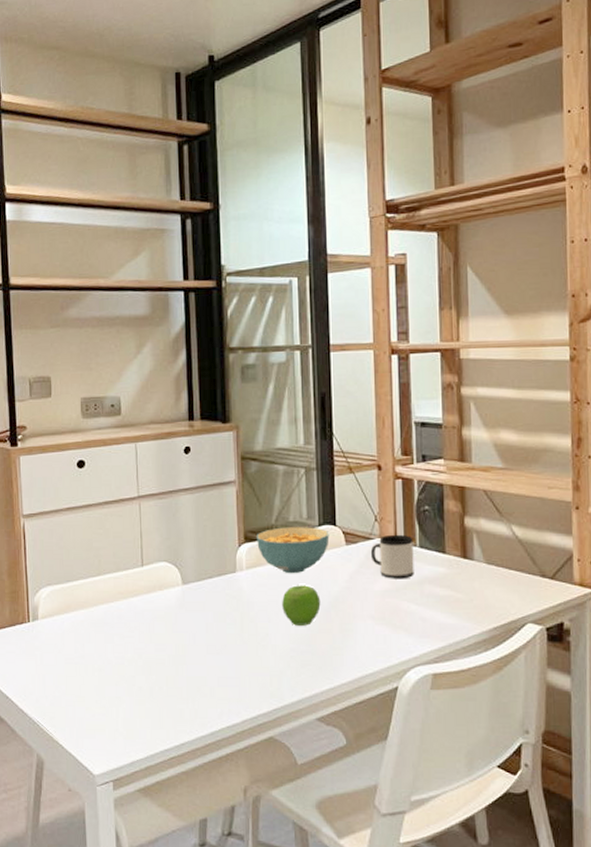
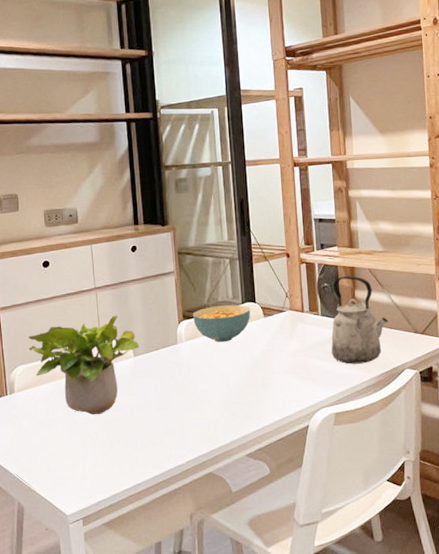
potted plant: none [56,531,189,654] -> present [27,315,139,415]
fruit: present [282,585,321,626] -> none [215,350,246,383]
mug: present [370,534,414,579] -> none [283,306,318,342]
kettle: none [430,498,507,612] -> present [331,276,388,364]

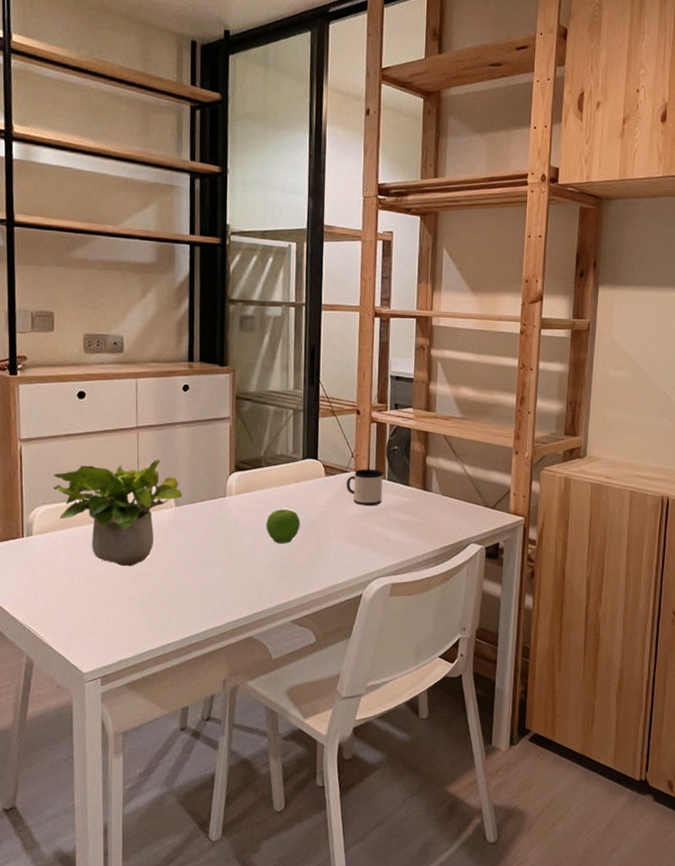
cereal bowl: present [193,304,251,343] -> none [246,459,311,500]
fruit: none [215,350,246,383] -> present [266,509,300,543]
mug: none [283,306,318,342] -> present [346,468,383,506]
kettle: present [331,276,388,364] -> none [394,440,458,534]

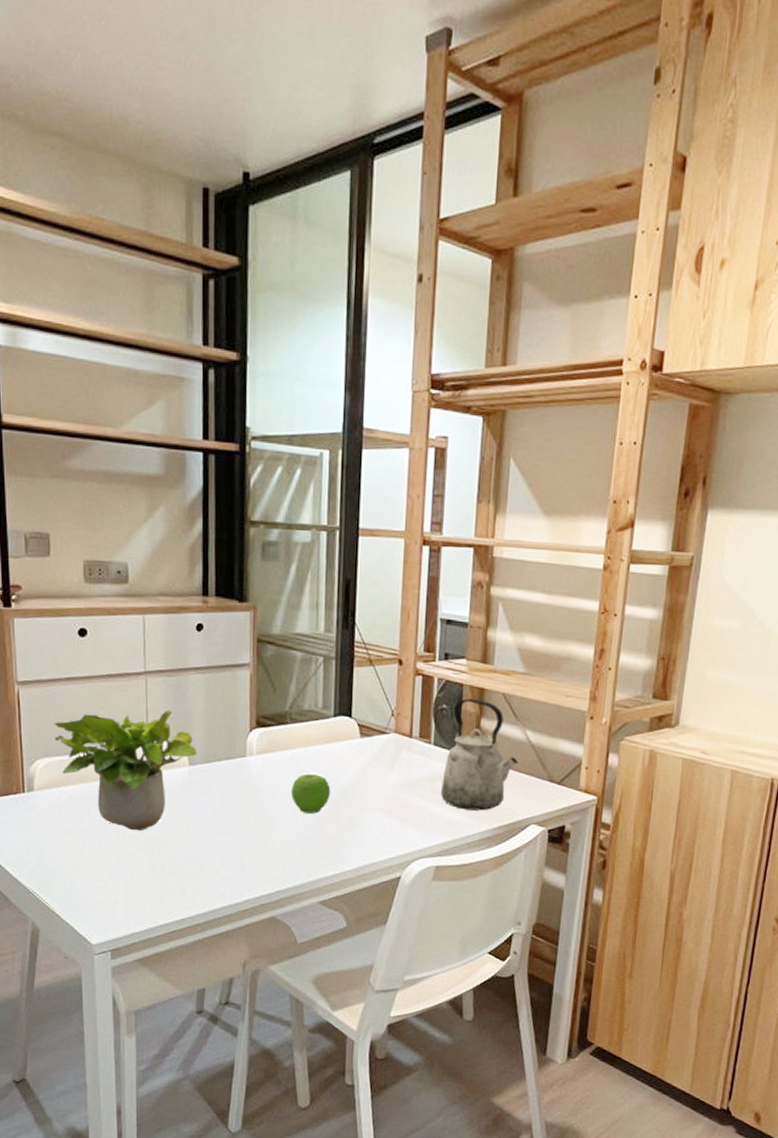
mug: present [346,468,383,506] -> none [384,730,428,775]
kettle: none [394,440,458,534] -> present [440,698,518,811]

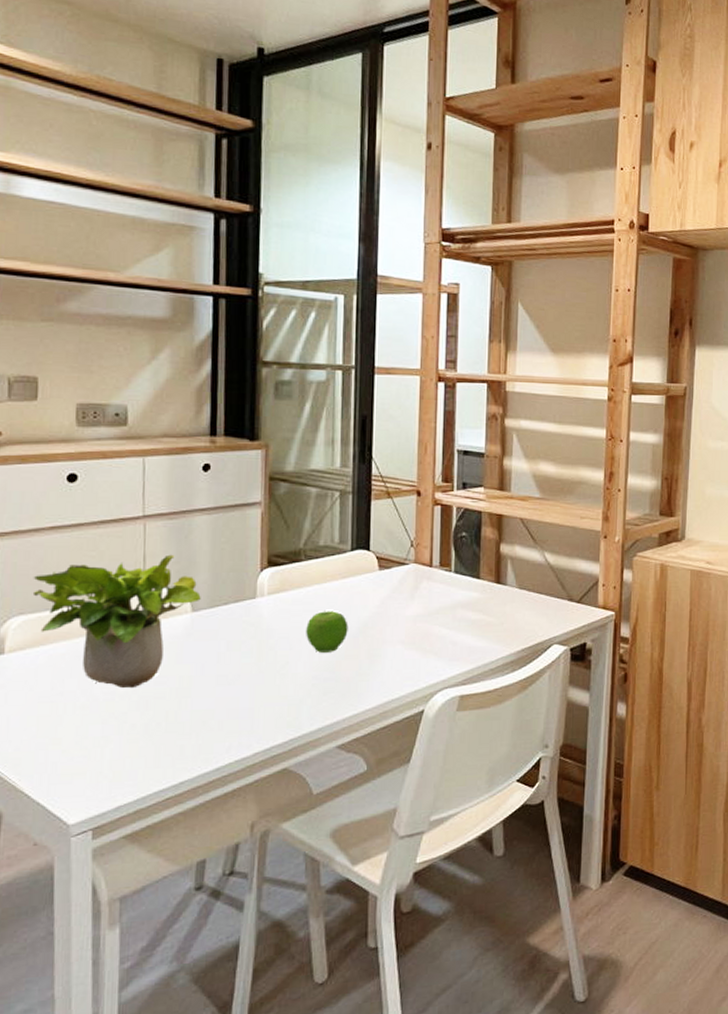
kettle: present [440,698,518,811] -> none [462,525,538,635]

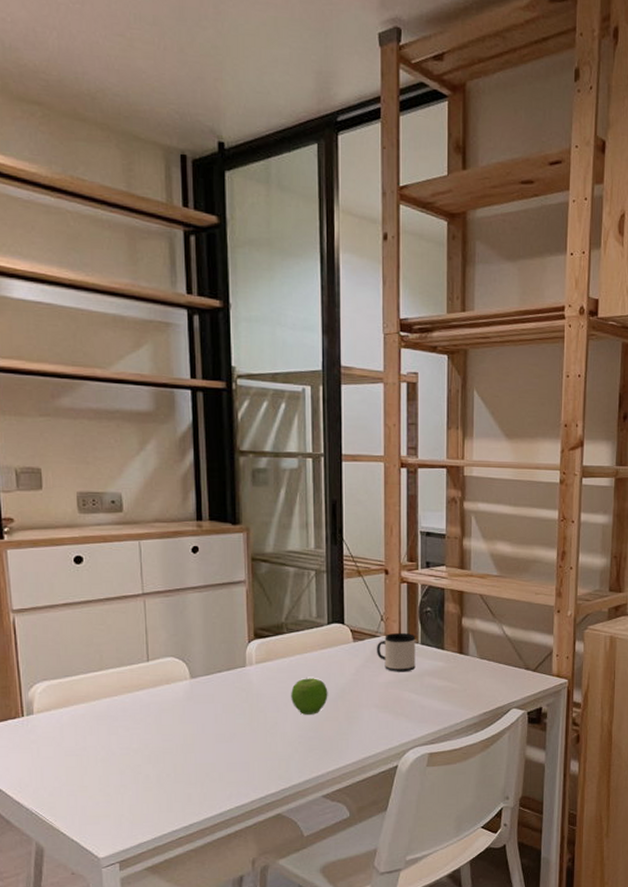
potted plant: present [32,554,201,689] -> none [52,628,198,745]
mug: none [404,560,449,604] -> present [376,632,416,672]

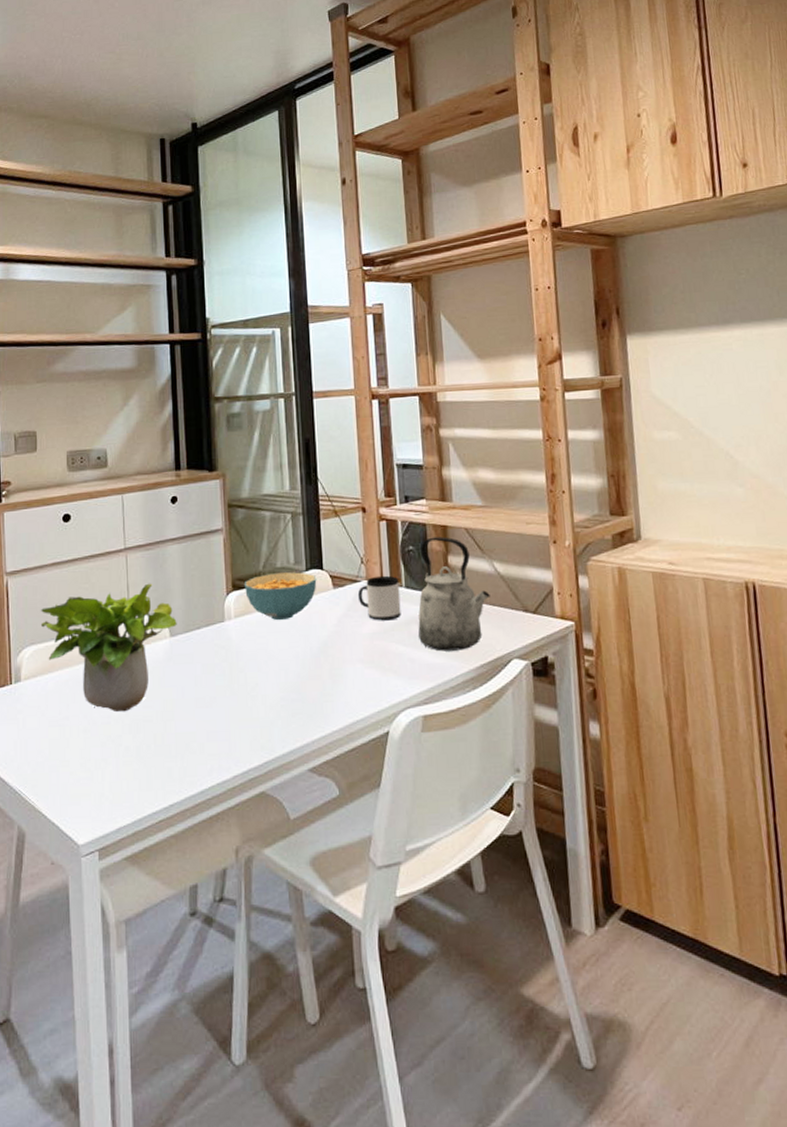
potted plant: none [52,628,198,745] -> present [40,583,177,712]
cereal bowl: none [267,625,338,668] -> present [245,572,317,621]
fruit: present [291,678,328,715] -> none [271,631,310,673]
kettle: none [429,601,497,700] -> present [417,536,490,652]

